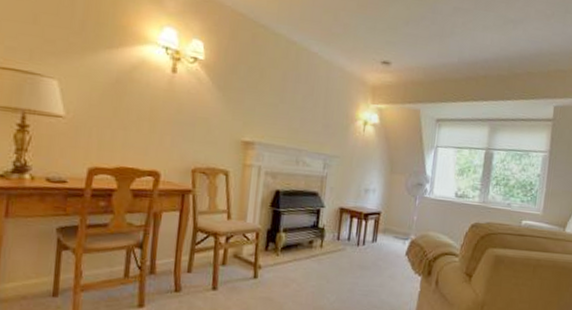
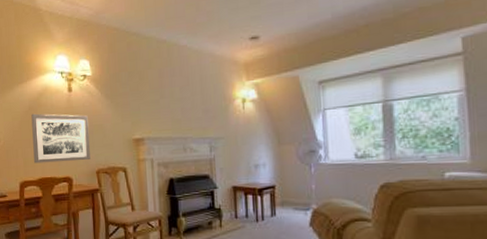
wall art: none [112,88,192,155] -> present [31,113,90,164]

